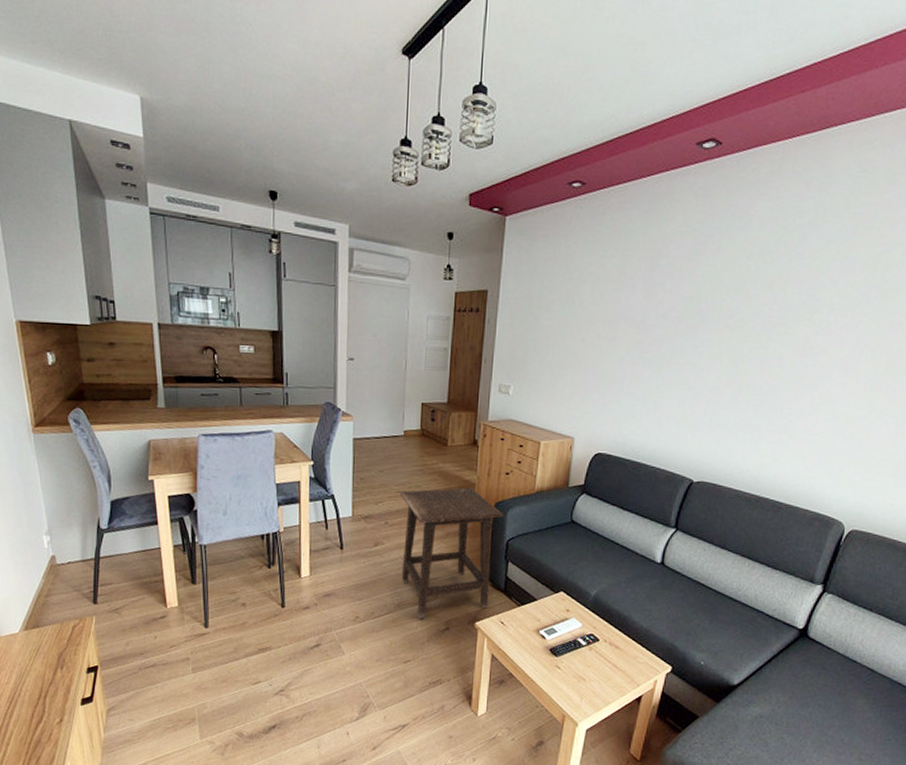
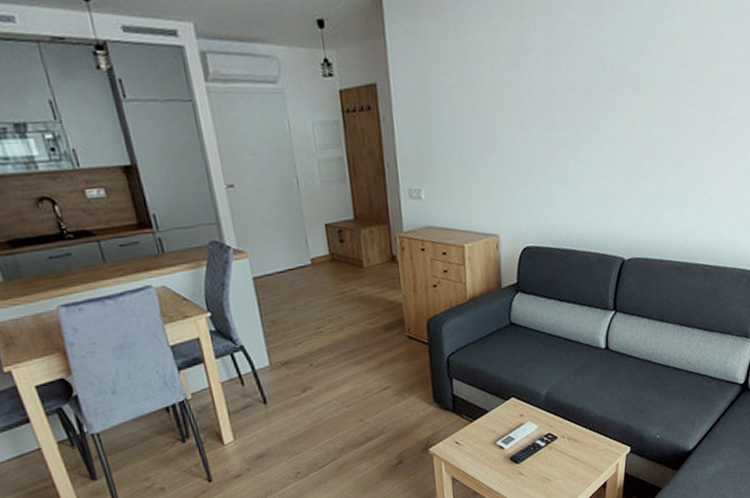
side table: present [399,487,504,619] -> none [319,308,440,459]

